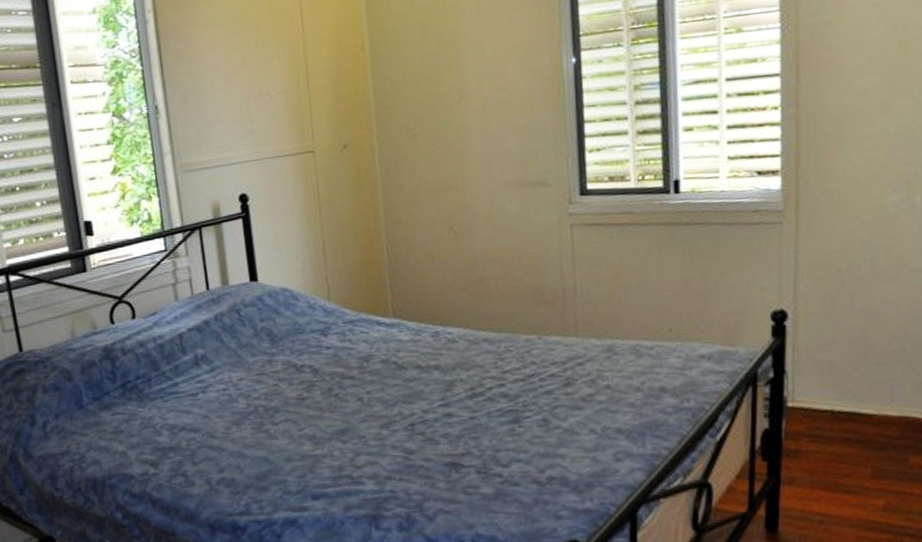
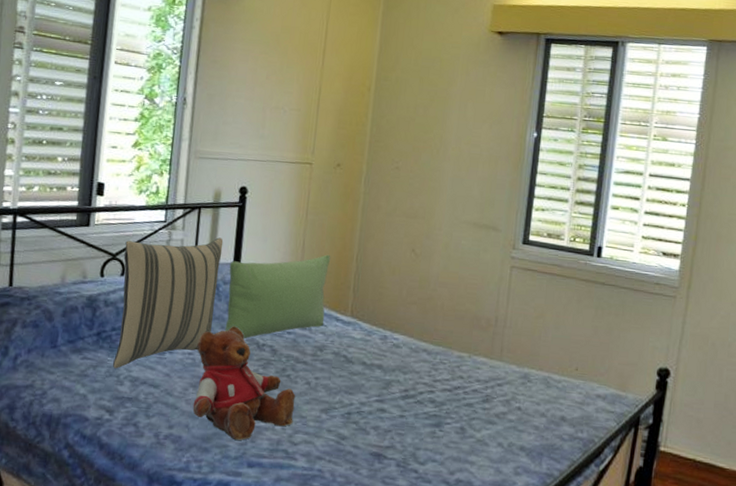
pillow: none [128,256,242,419] -> present [113,237,224,369]
teddy bear: none [230,351,352,473] -> present [192,326,296,440]
pillow: none [246,252,365,364] -> present [224,254,331,340]

